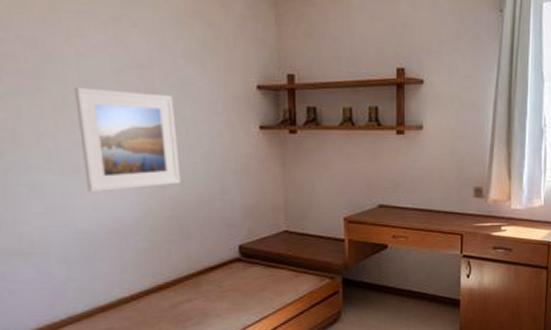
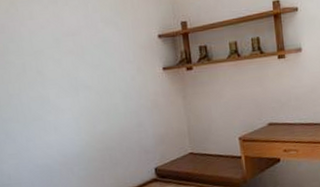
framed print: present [74,87,181,191] -> none [30,52,108,134]

